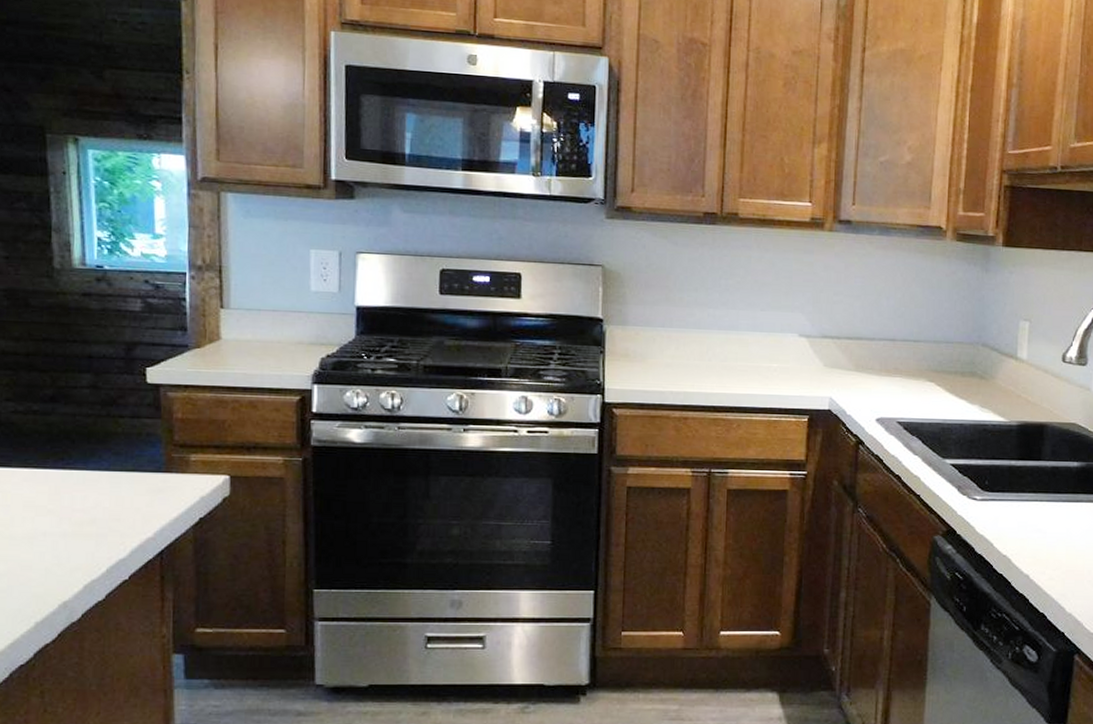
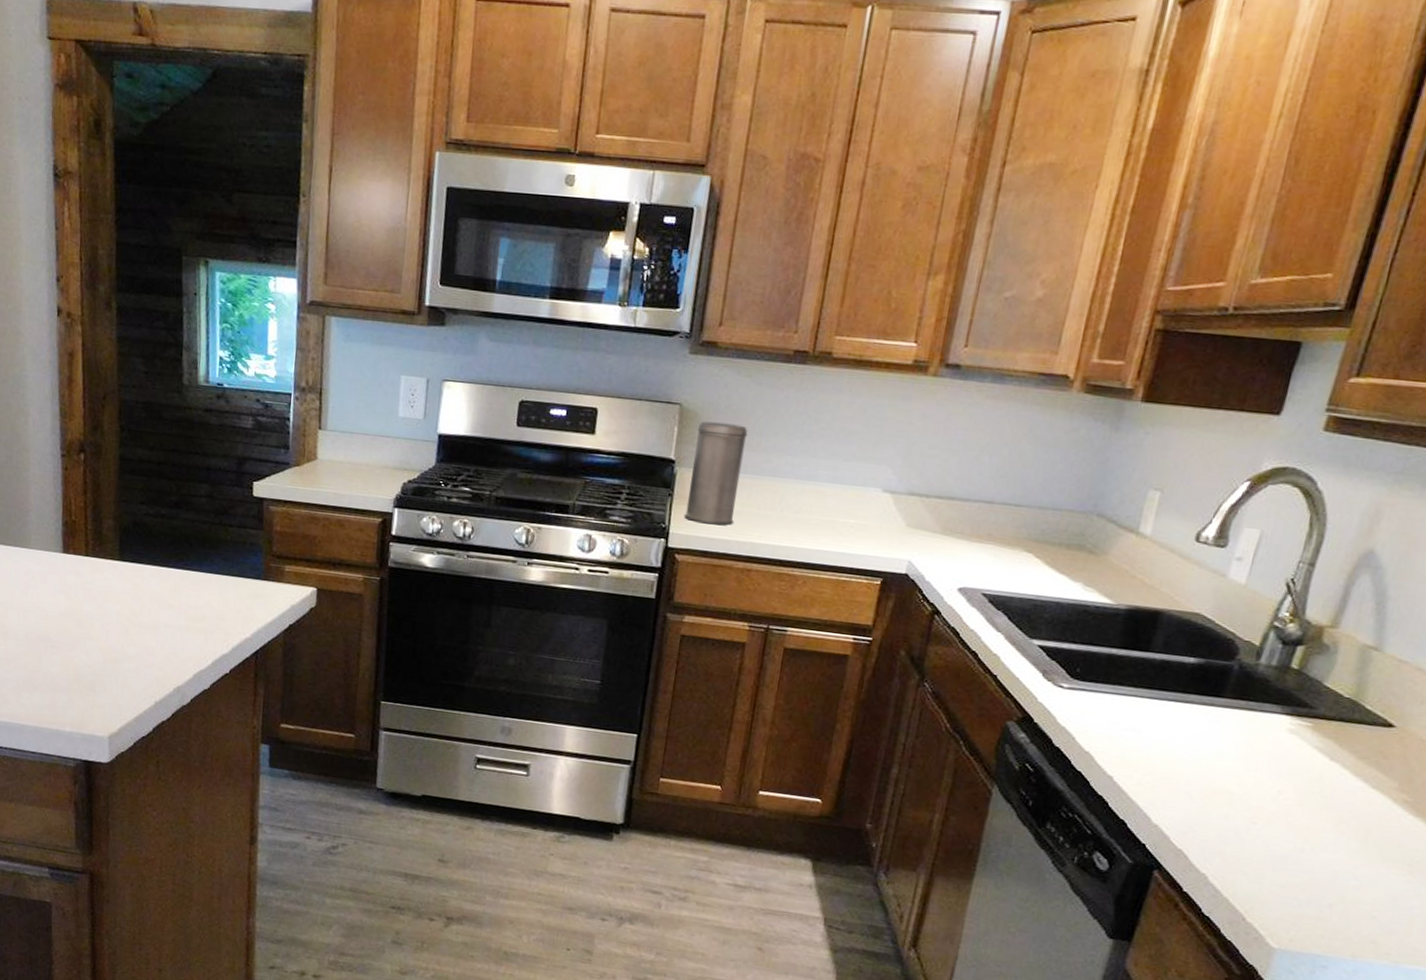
canister: none [617,281,670,378] -> present [684,421,748,525]

